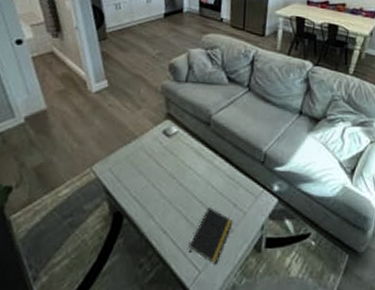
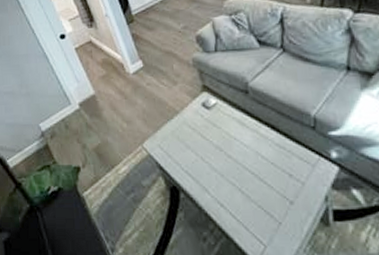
notepad: present [188,207,233,265] -> none [249,179,292,239]

